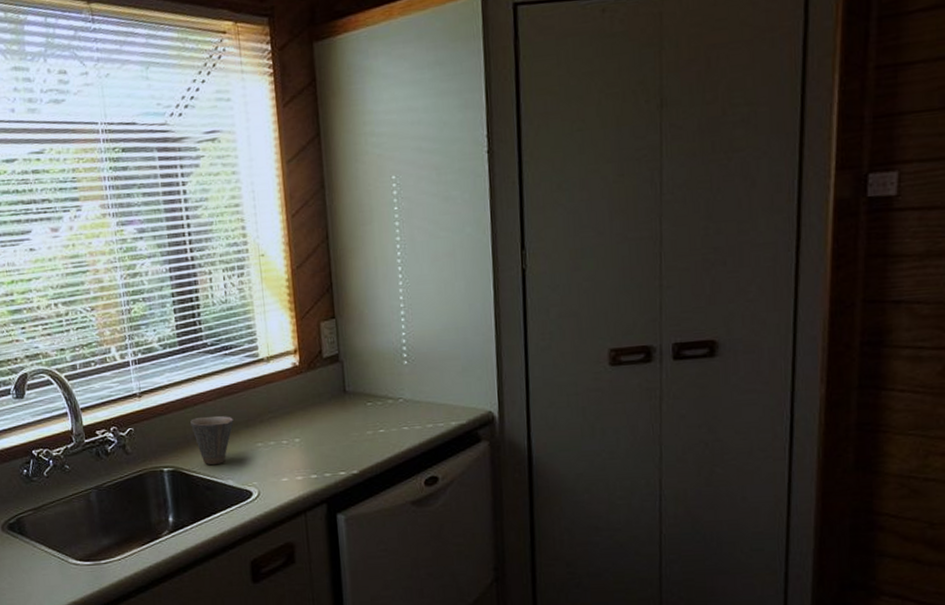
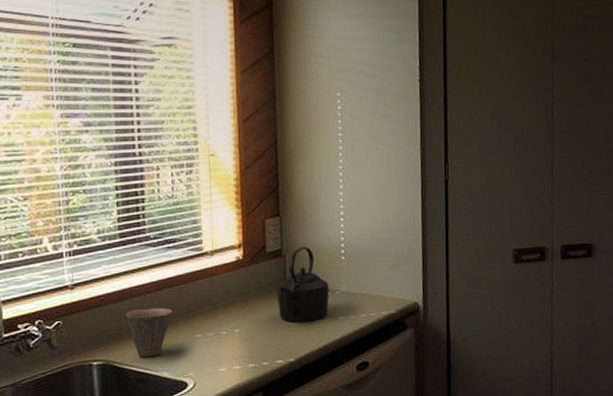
kettle: none [335,350,392,432] -> present [276,246,329,322]

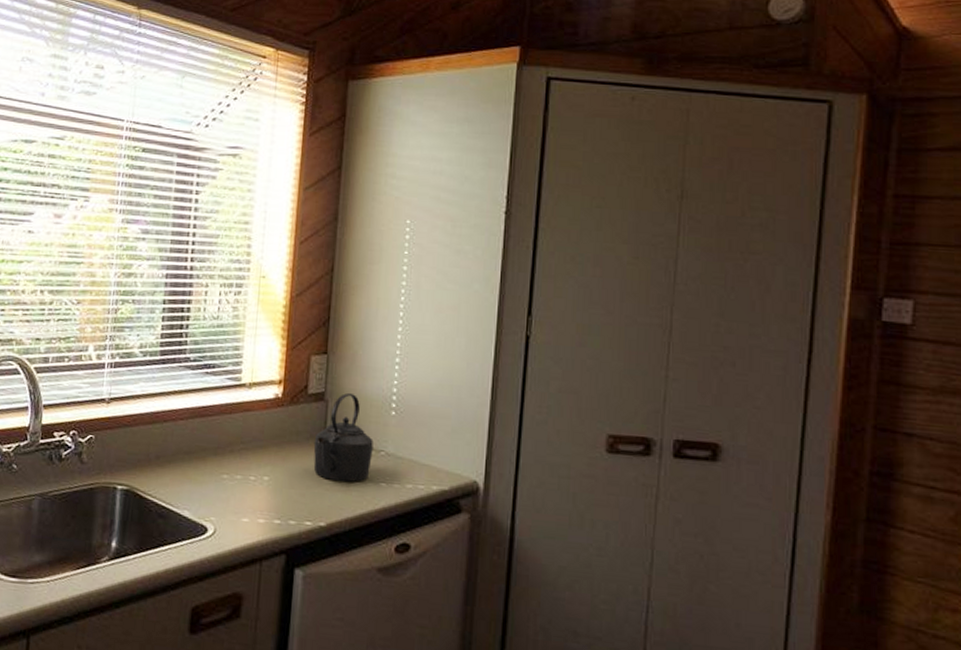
cup: present [126,308,173,358] -> none [156,435,202,491]

